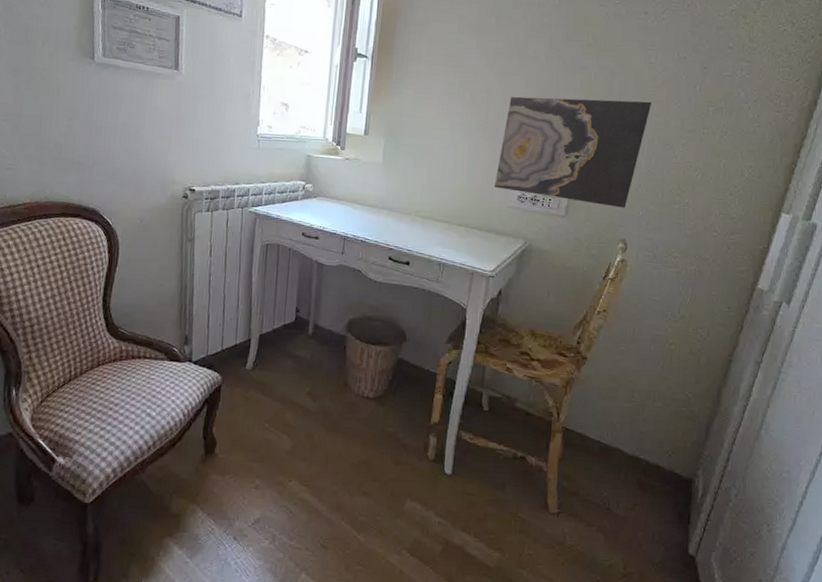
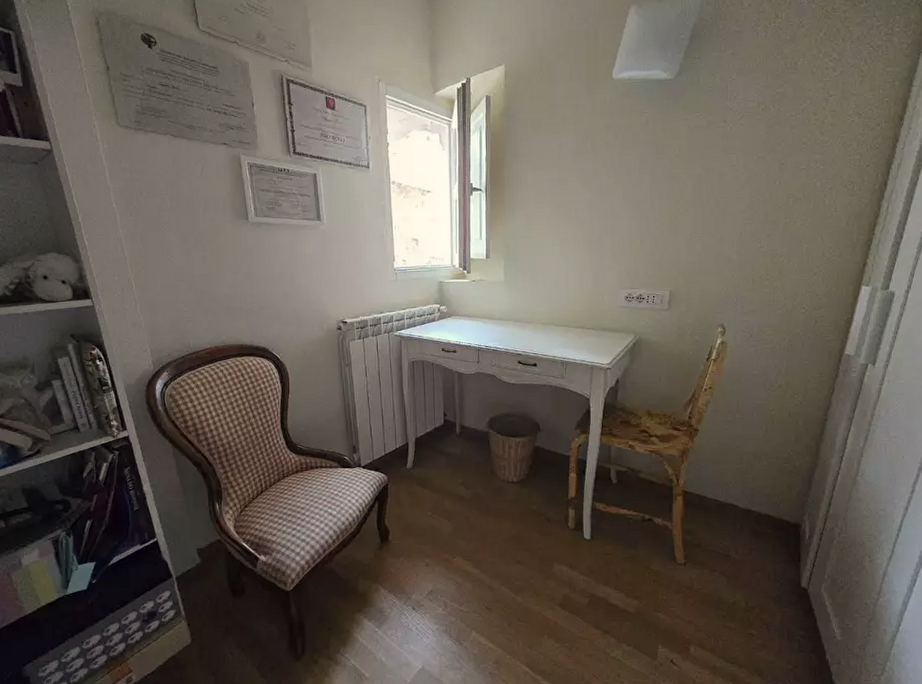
wall art: present [494,96,652,208] -> none [603,200,738,297]

